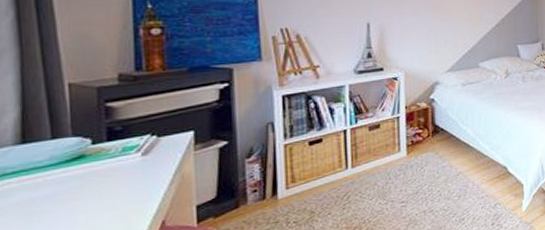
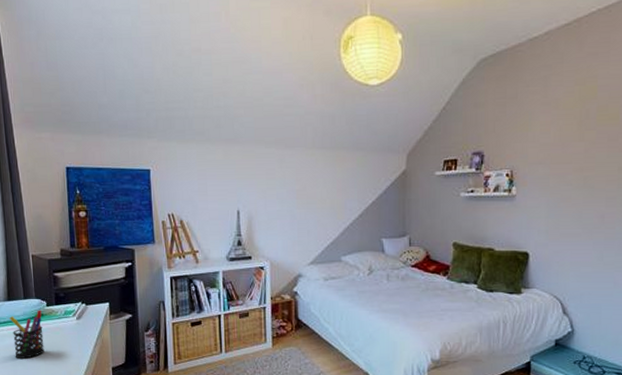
pen holder: none [23,150,86,217] -> present [9,310,45,359]

